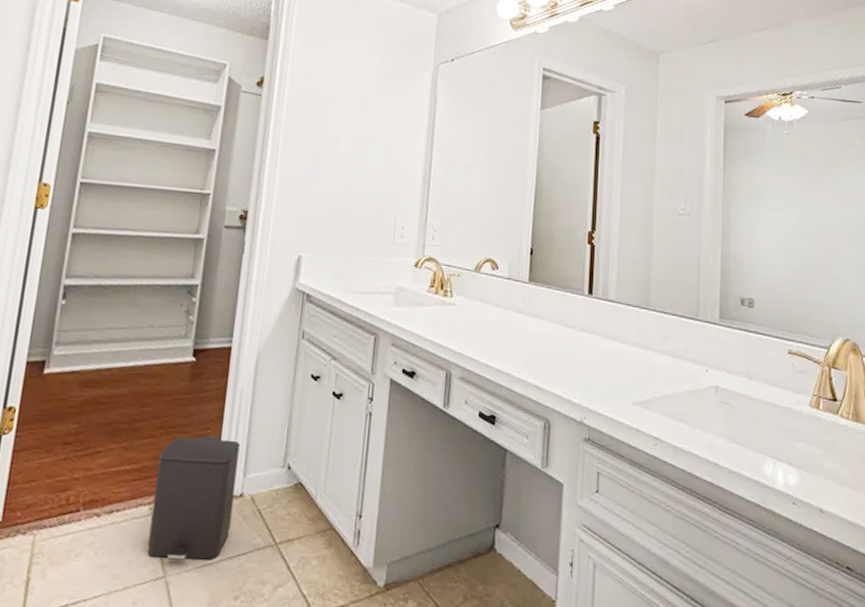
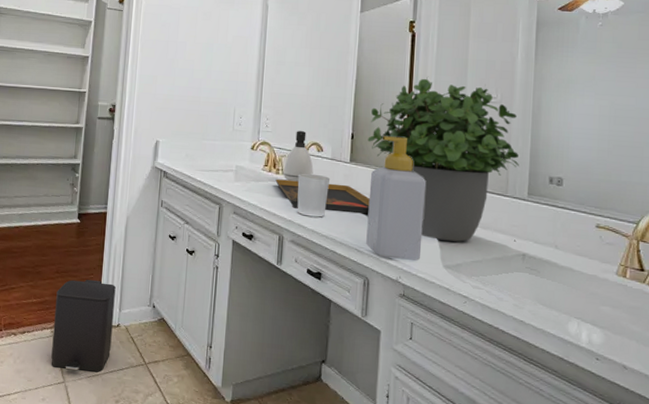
decorative tray: none [442,302,551,344] -> present [275,179,370,215]
soap dispenser: none [453,245,487,306] -> present [284,131,314,182]
candle holder: none [467,295,507,349] -> present [297,173,331,218]
soap bottle: none [547,251,613,397] -> present [366,136,427,261]
potted plant: none [548,184,710,374] -> present [367,76,519,242]

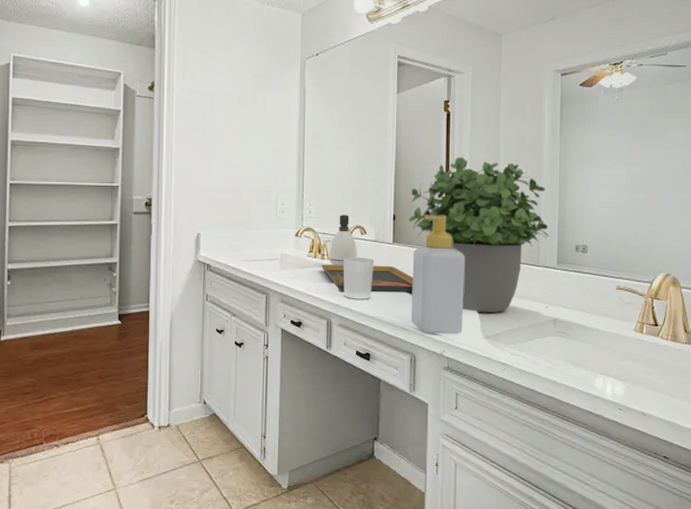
pedal bin: present [51,279,116,372] -> none [99,381,163,476]

